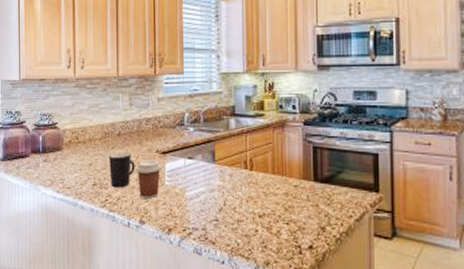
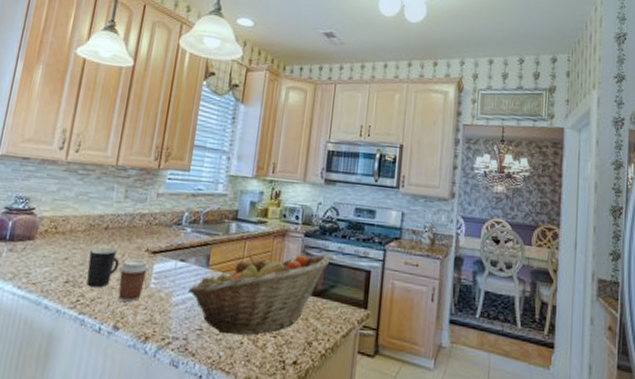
fruit basket: none [199,142,334,223] -> present [187,254,330,335]

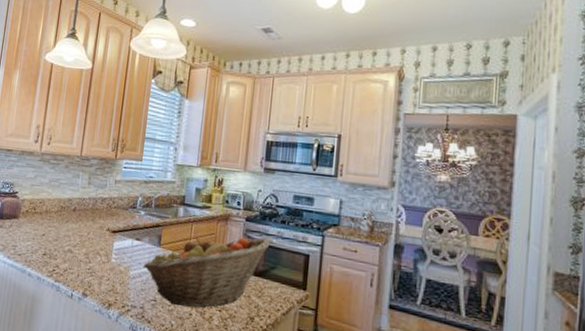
mug: present [86,248,120,288] -> none [60,226,86,260]
coffee cup: present [118,258,150,302] -> none [85,236,111,274]

